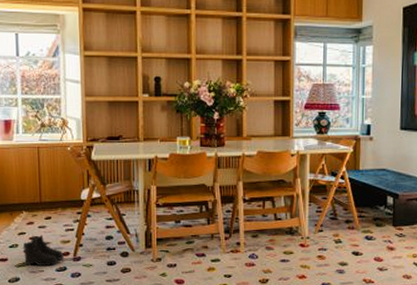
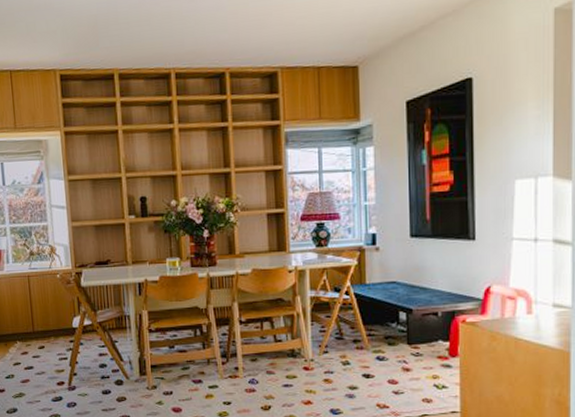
boots: present [22,235,65,267] -> none [18,365,60,397]

